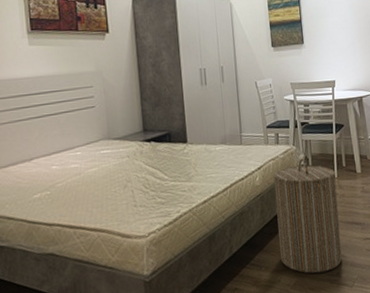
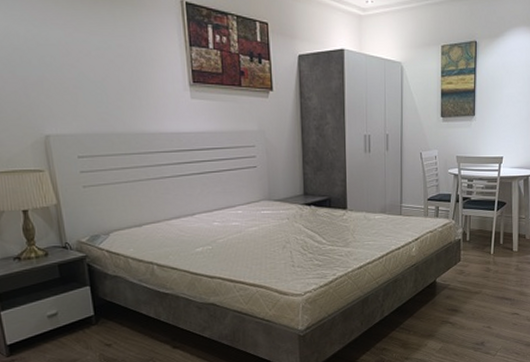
laundry hamper: present [273,158,342,274] -> none [429,233,492,341]

